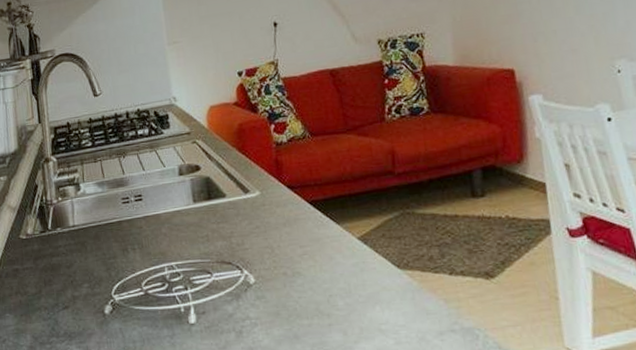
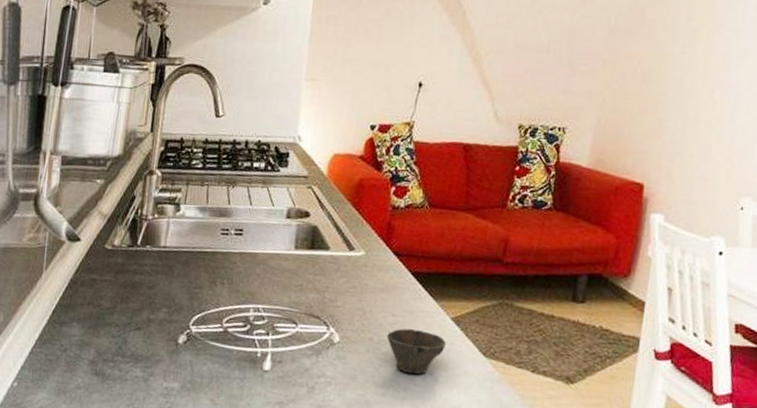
cup: none [299,255,359,300] -> present [387,328,446,374]

